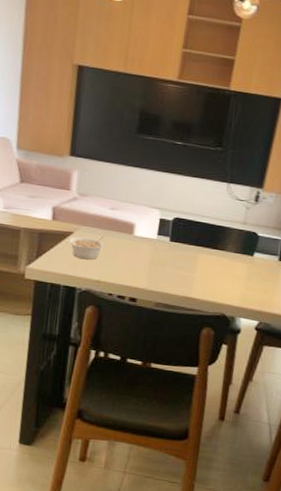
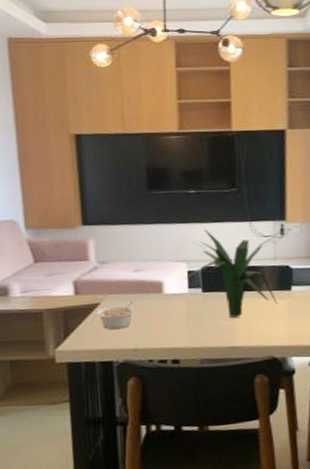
plant: none [155,182,257,272] -> present [184,230,282,318]

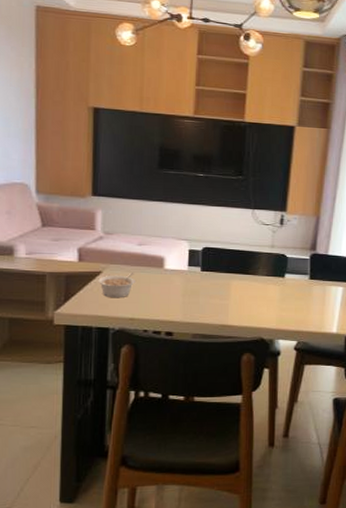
plant: present [184,230,282,318] -> none [185,212,281,299]

